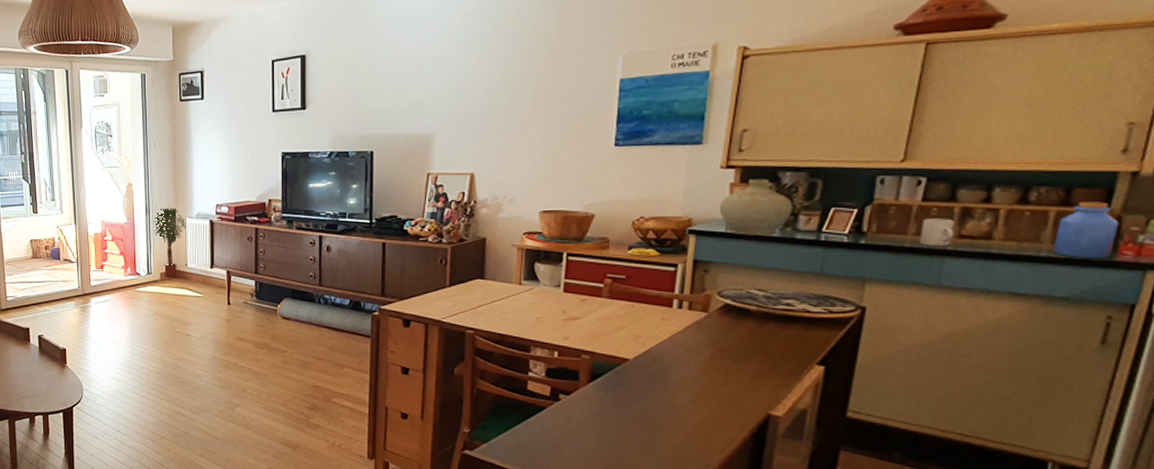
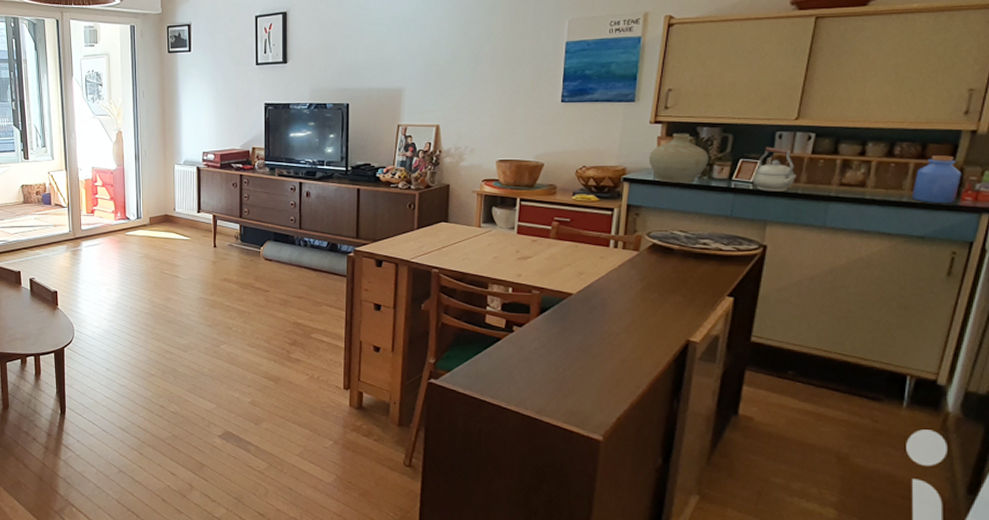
potted tree: present [154,208,186,277] -> none [143,155,174,222]
kettle: none [847,194,903,245] -> present [752,147,797,191]
cup: present [918,218,956,247] -> none [809,169,838,194]

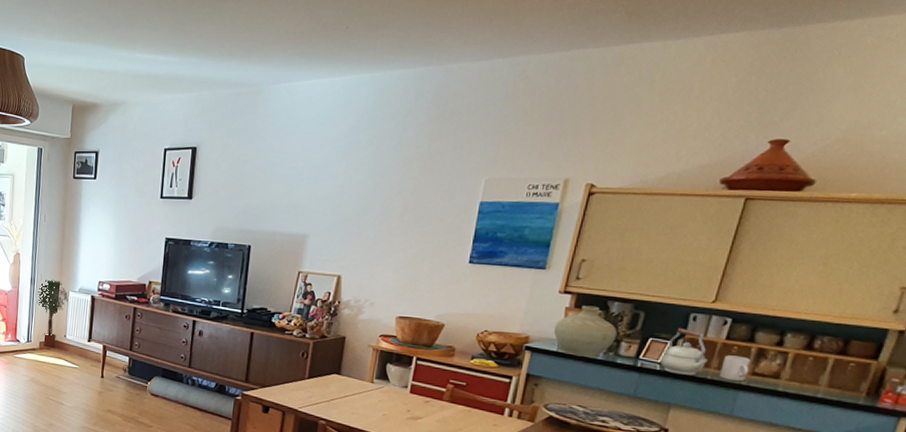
potted tree: none [143,155,174,222] -> present [36,279,69,347]
cup: none [809,169,838,194] -> present [719,355,752,382]
jar: present [911,155,962,204] -> none [827,353,884,404]

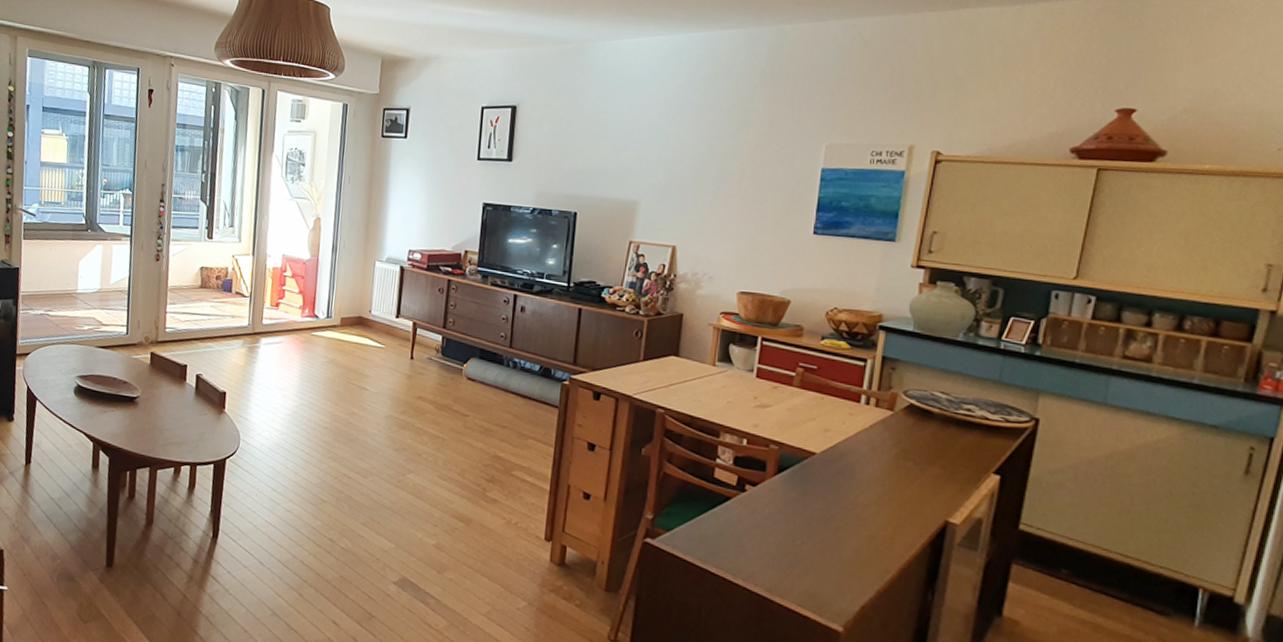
potted tree: present [36,279,69,347] -> none [338,247,375,324]
kettle: present [660,328,708,376] -> none [1024,307,1074,359]
cup: present [719,355,752,382] -> none [1088,336,1121,366]

